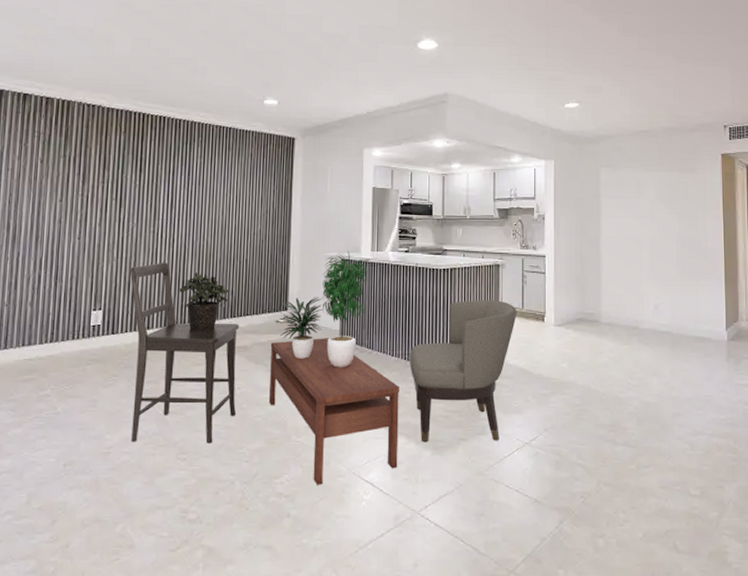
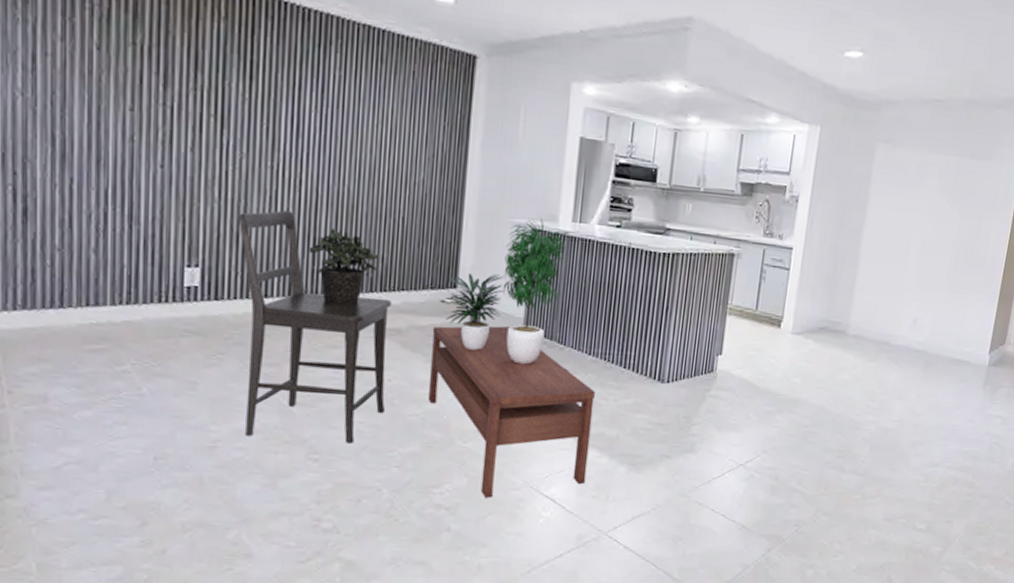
chair: present [410,300,517,443] -> none [610,294,749,460]

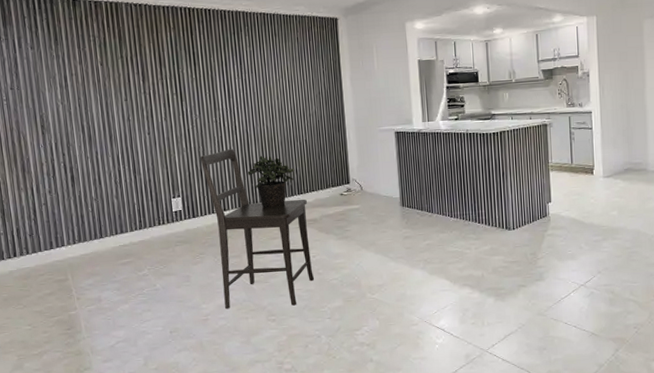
coffee table: present [429,326,595,498] -> none [337,205,465,334]
potted plant: present [446,217,569,365] -> none [344,123,423,232]

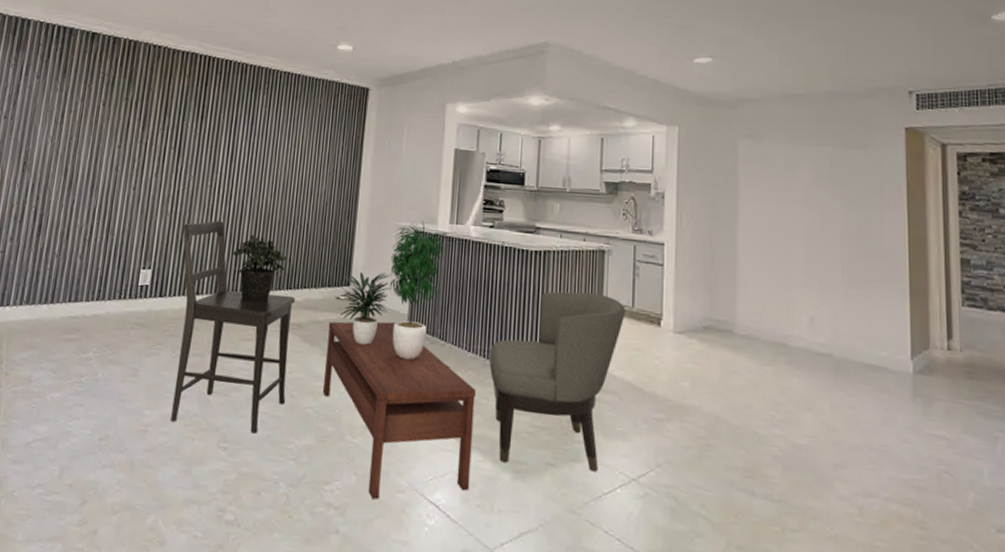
coffee table: none [337,205,465,334] -> present [323,321,476,500]
potted plant: none [344,123,423,232] -> present [340,220,447,361]
chair: none [467,158,567,291] -> present [489,291,626,472]

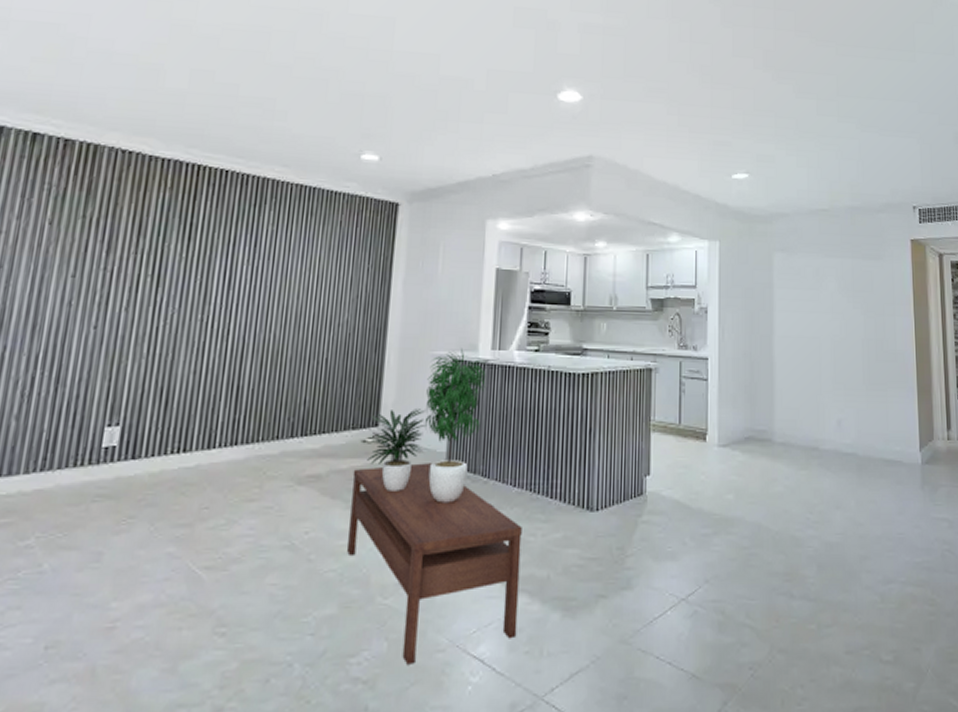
chair: present [171,220,296,434] -> none [148,361,313,611]
potted plant: present [233,234,288,301] -> none [231,374,303,453]
chair: present [489,291,626,472] -> none [536,413,673,602]

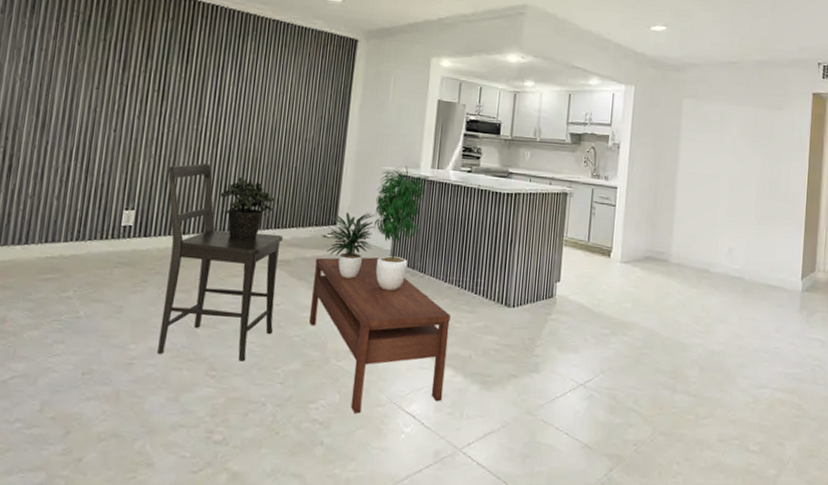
chair: none [148,361,313,611] -> present [157,163,284,362]
potted plant: none [231,374,303,453] -> present [220,176,276,240]

